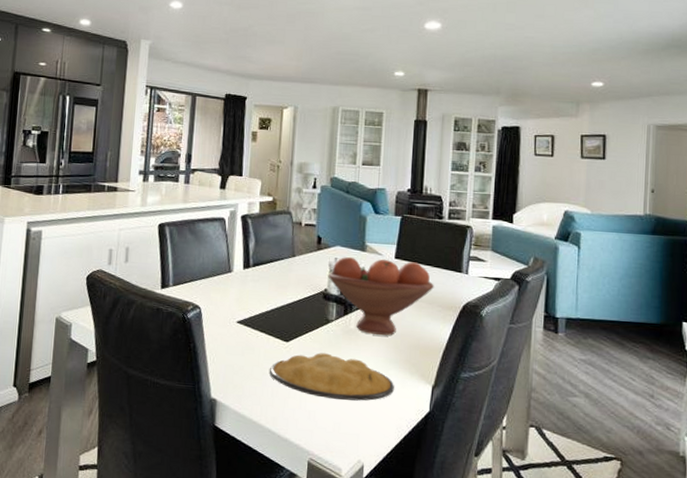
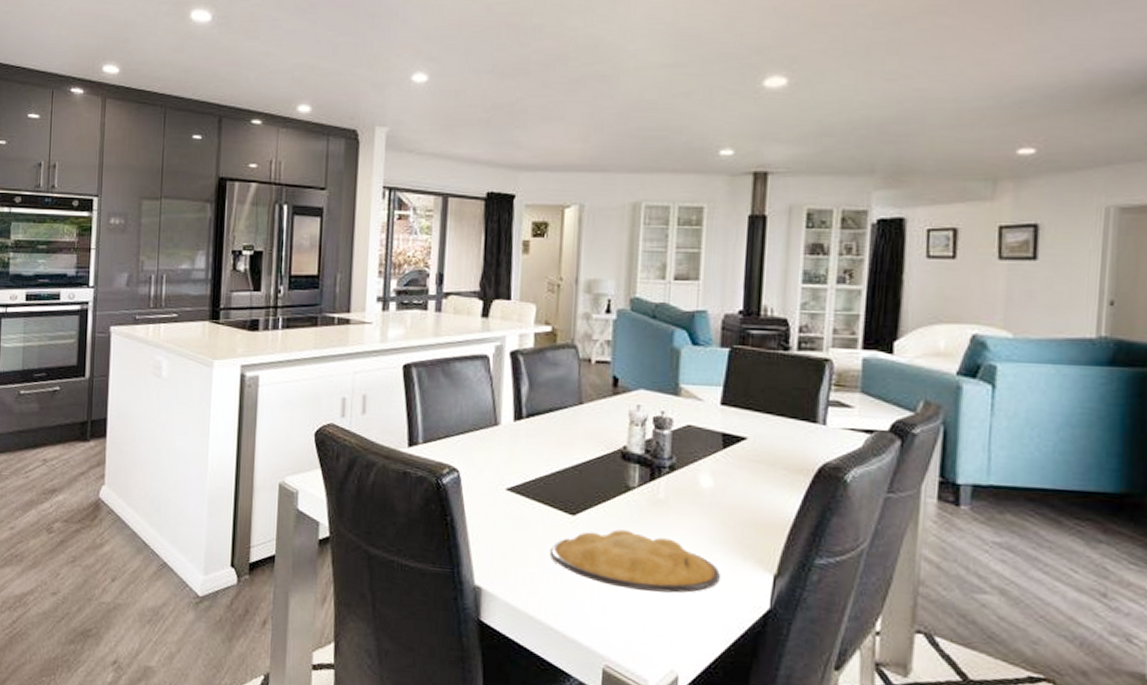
fruit bowl: present [328,257,434,336] -> none [627,404,777,508]

